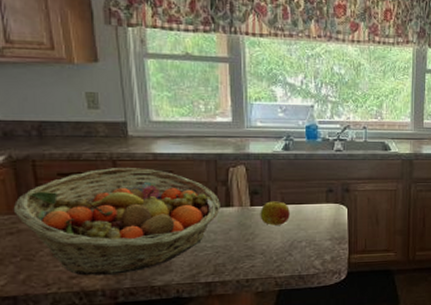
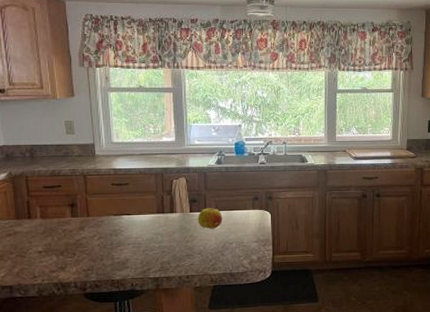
fruit basket: present [13,168,220,276] -> none [11,181,166,270]

